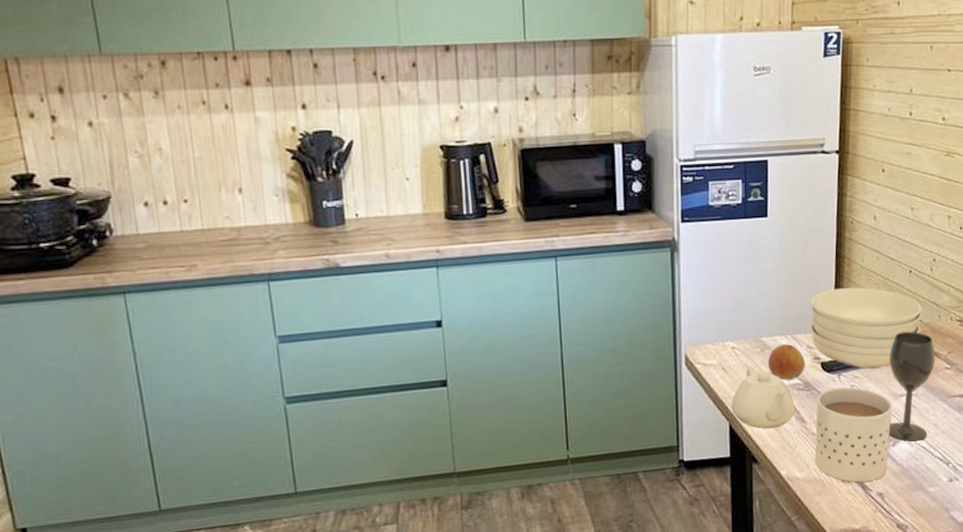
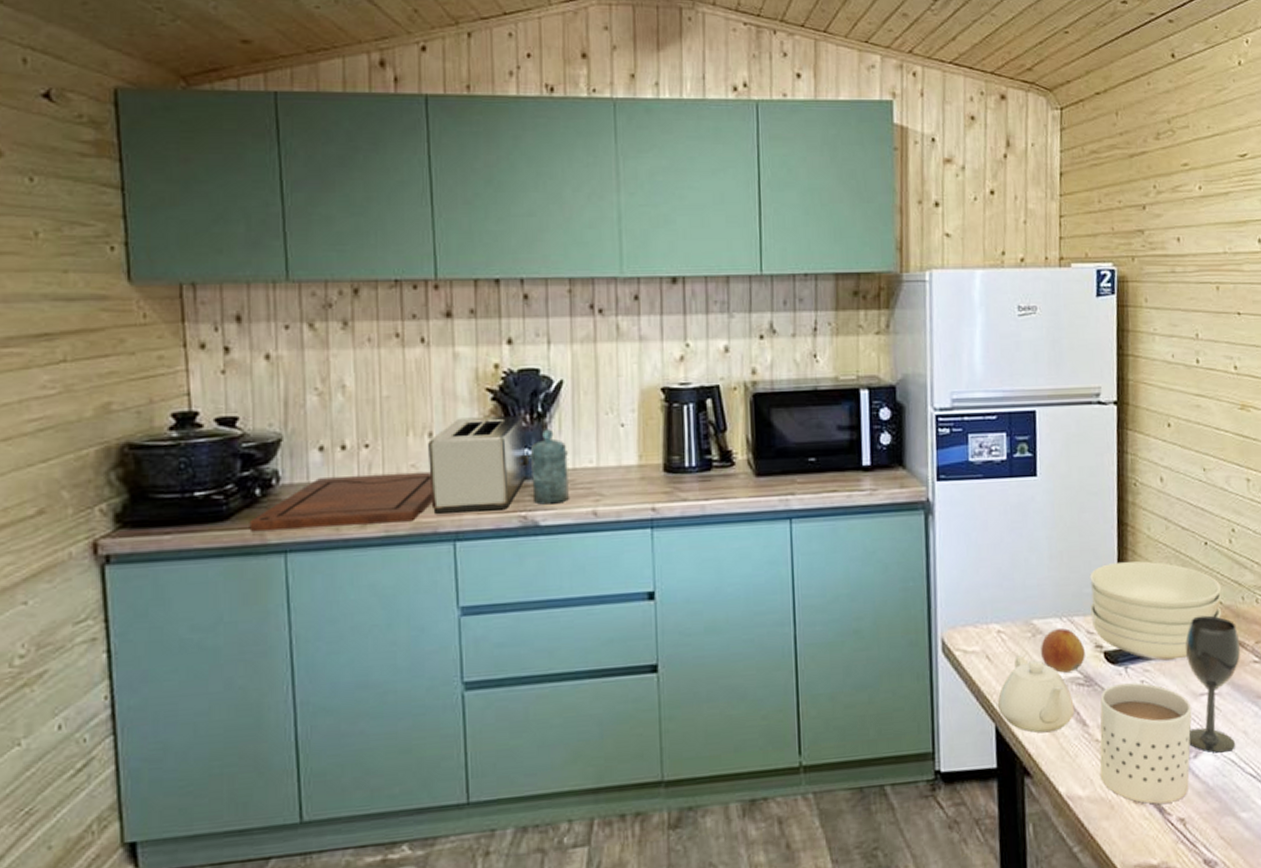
cutting board: none [90,222,247,277] -> present [249,471,433,532]
toaster: none [239,172,329,260] -> present [428,415,530,515]
canister: none [328,183,364,249] -> present [530,429,569,505]

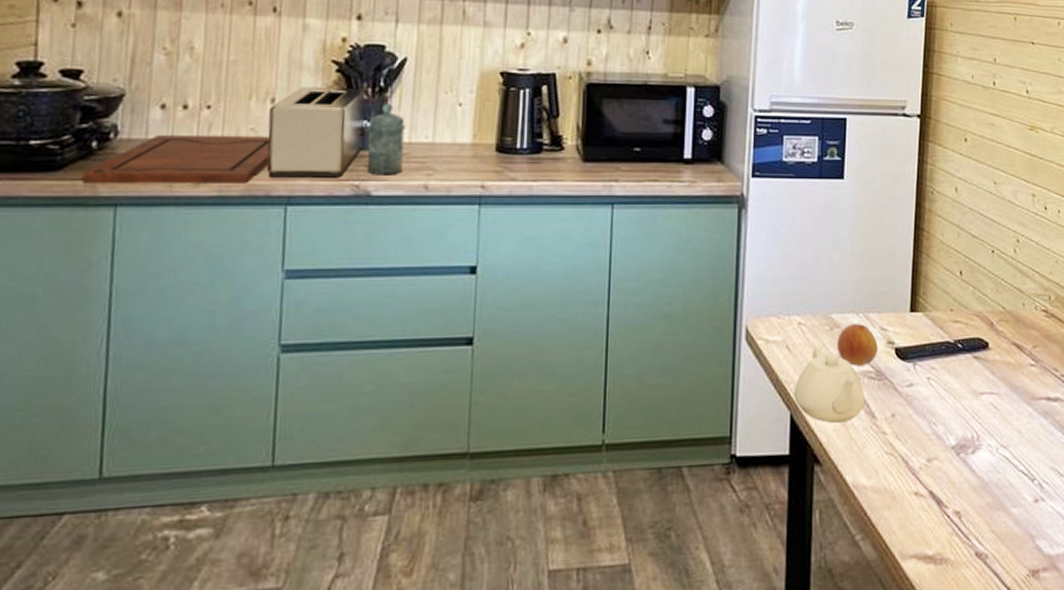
bowl: present [1089,561,1222,661] -> none [884,263,1005,360]
mug: present [1099,682,1192,804] -> none [885,379,972,497]
wine glass: present [1184,615,1241,753] -> none [968,319,1019,450]

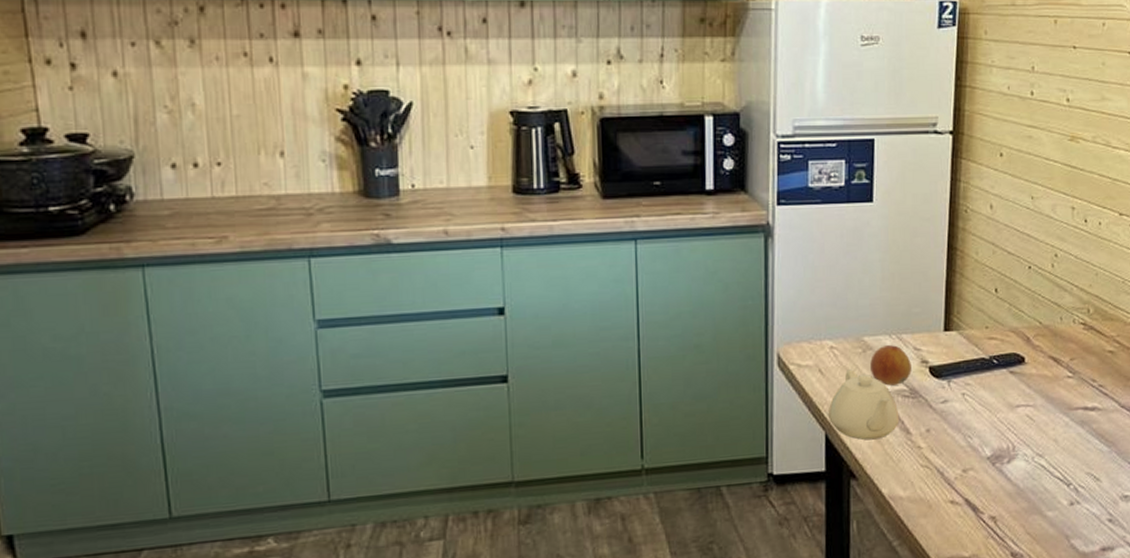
cutting board: present [81,135,270,185] -> none [105,190,286,247]
toaster: present [266,86,368,180] -> none [280,136,381,232]
canister: present [367,103,407,175] -> none [381,150,420,223]

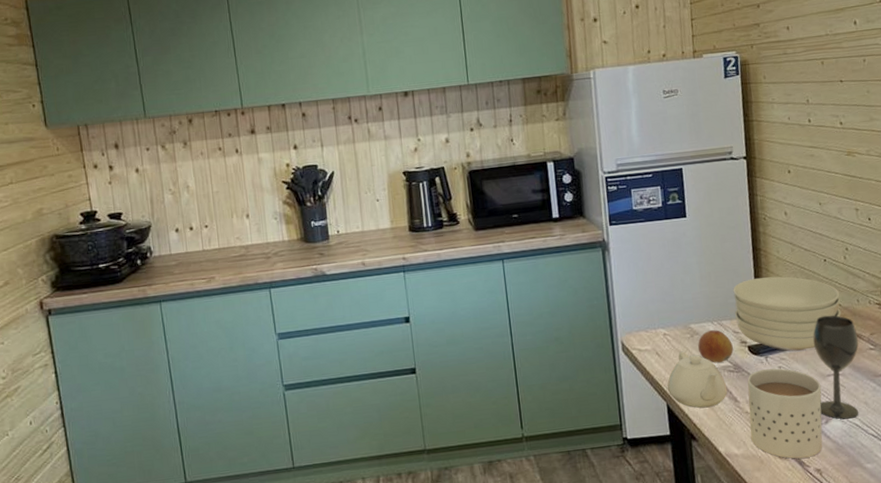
bowl: none [917,283,1042,376] -> present [733,276,842,352]
mug: none [920,395,1008,504] -> present [747,368,823,459]
wine glass: none [1003,334,1056,459] -> present [812,315,859,420]

